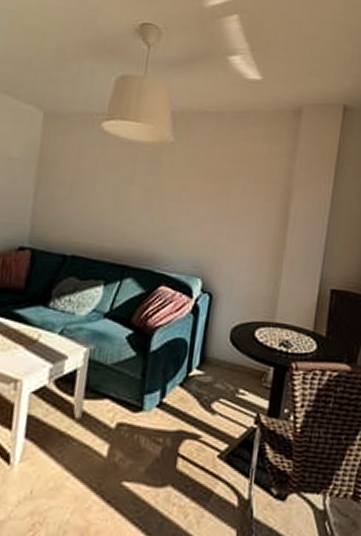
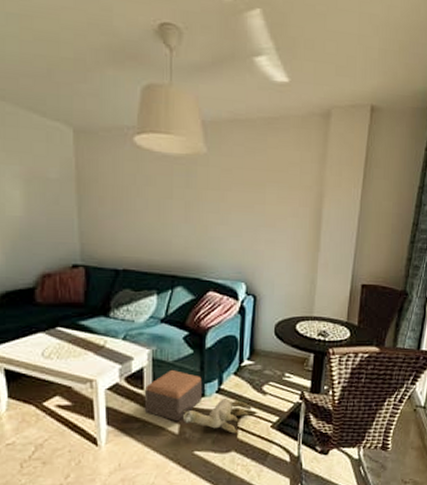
footstool: none [71,375,142,441] -> present [144,370,202,422]
plush toy: none [114,413,197,462] -> present [182,397,252,434]

